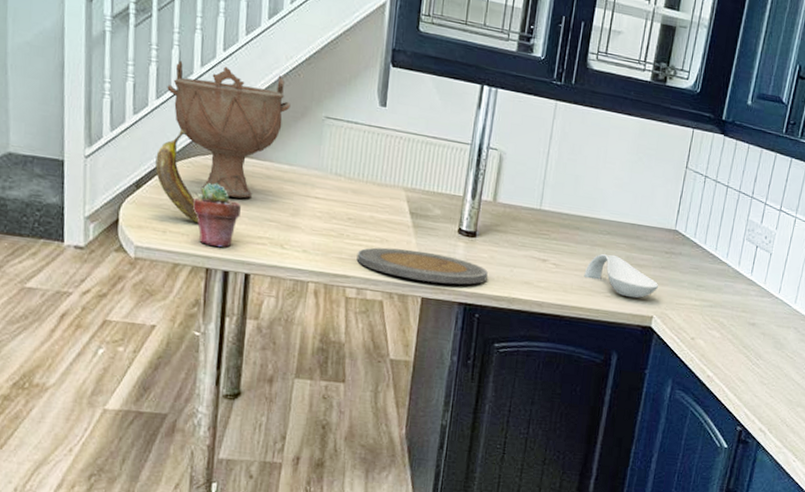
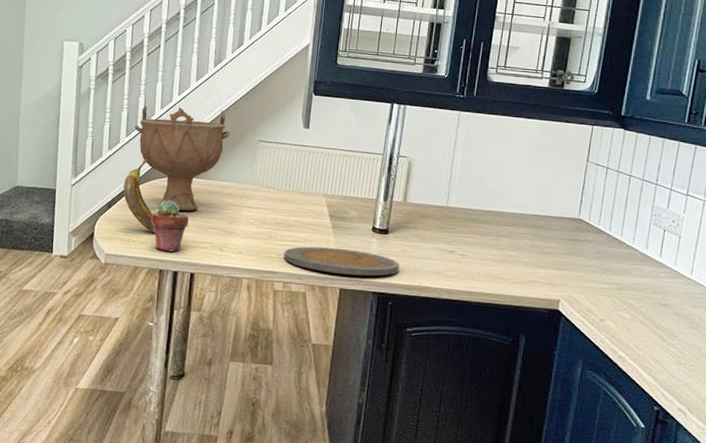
spoon rest: present [584,253,659,299] -> none [490,243,565,284]

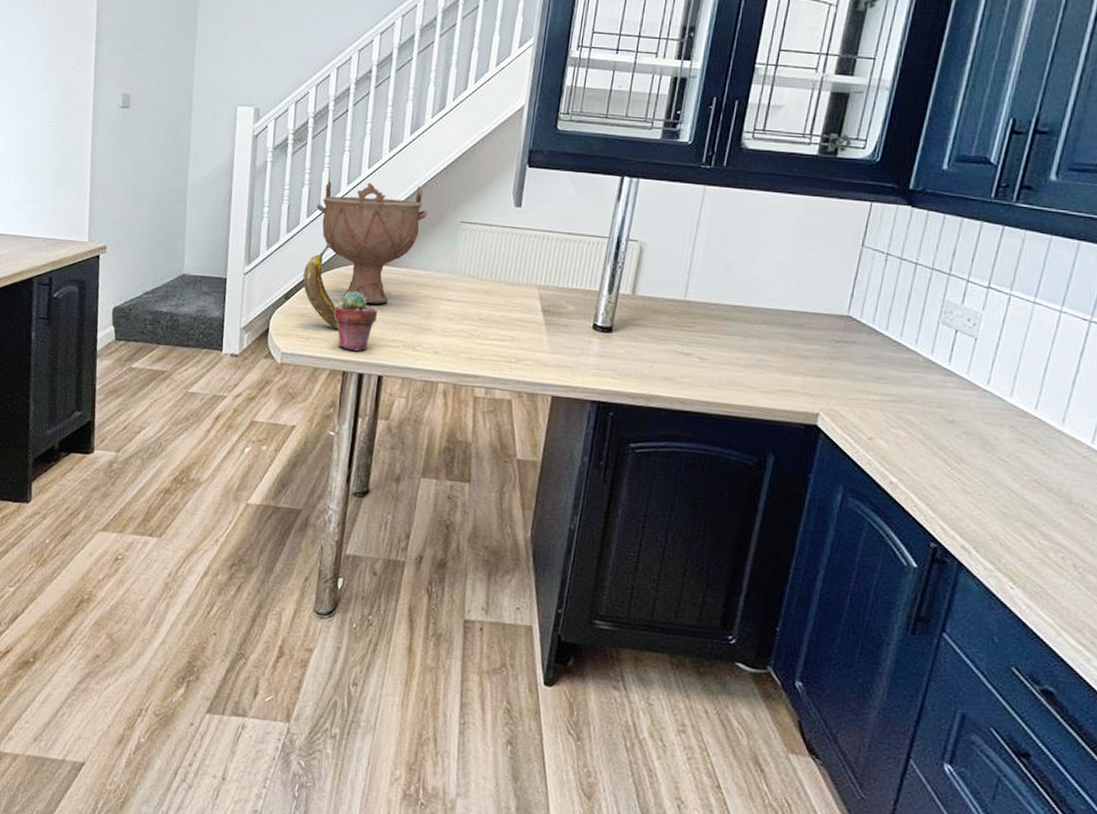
plate: present [283,246,400,276] -> none [486,346,624,382]

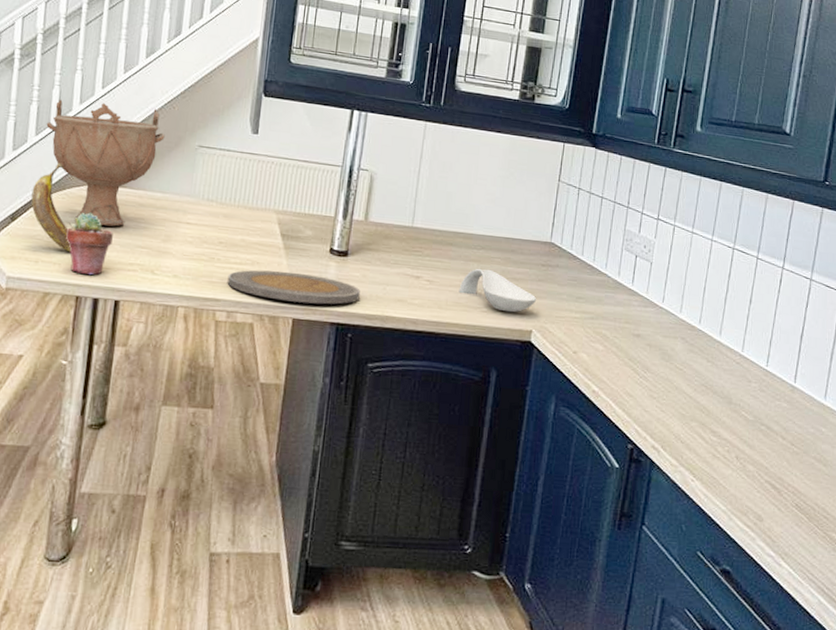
plate: none [486,346,624,382] -> present [227,270,360,305]
spoon rest: none [734,344,827,394] -> present [459,268,537,313]

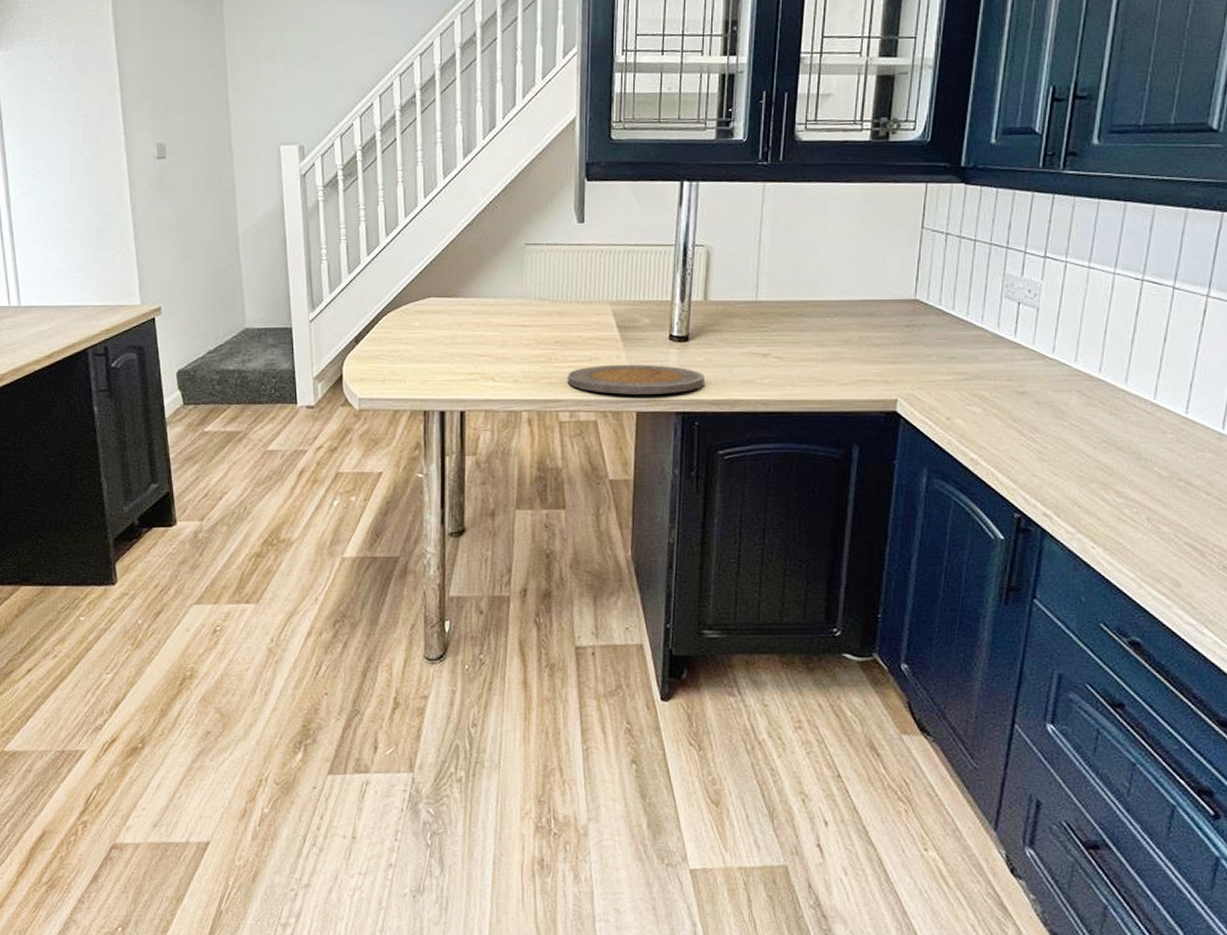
banana: present [31,162,71,253] -> none [371,280,414,369]
decorative bowl: present [46,99,165,227] -> none [376,211,491,338]
potted succulent: present [65,212,113,276] -> none [407,326,451,389]
spoon rest: present [459,268,537,313] -> none [812,337,902,382]

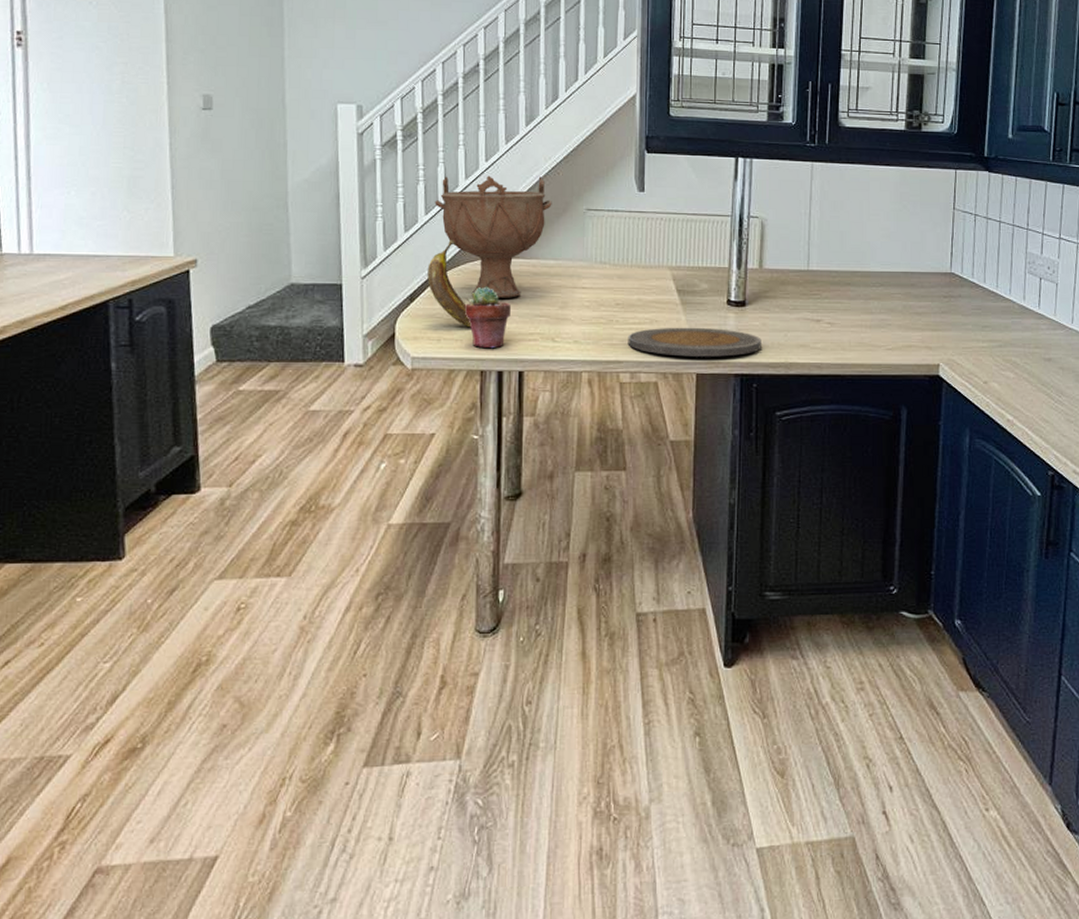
banana: none [371,280,414,369] -> present [427,239,472,328]
decorative bowl: none [376,211,491,338] -> present [435,176,552,298]
potted succulent: none [407,326,451,389] -> present [464,286,511,349]

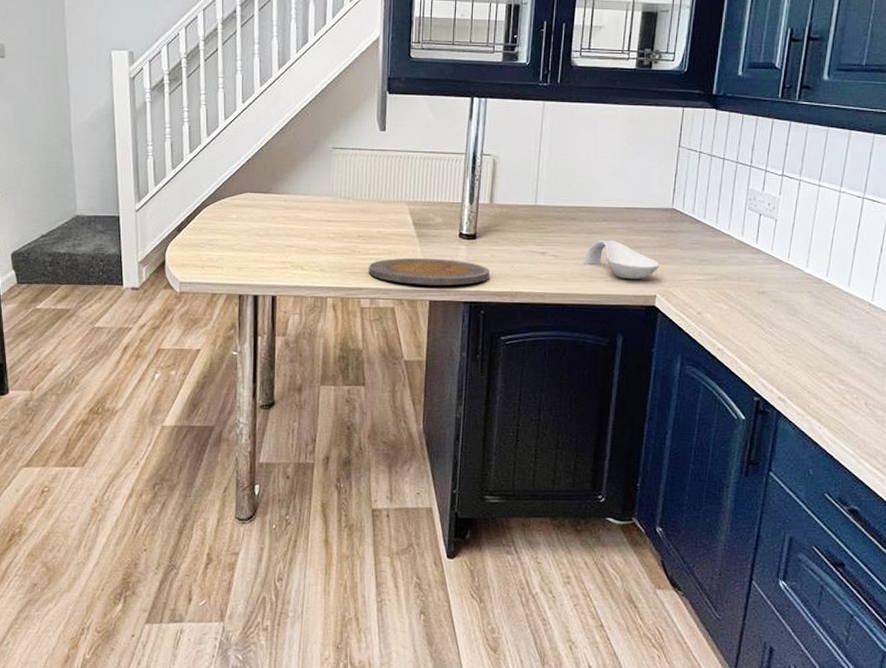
banana: present [427,239,472,328] -> none [192,176,231,256]
decorative bowl: present [435,176,552,298] -> none [198,116,302,230]
potted succulent: present [464,286,511,349] -> none [224,219,265,276]
spoon rest: none [861,306,942,348] -> present [583,239,660,280]

